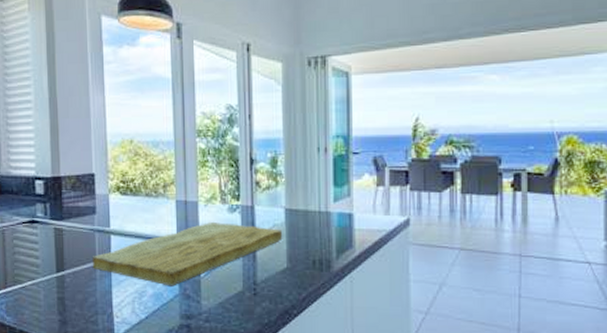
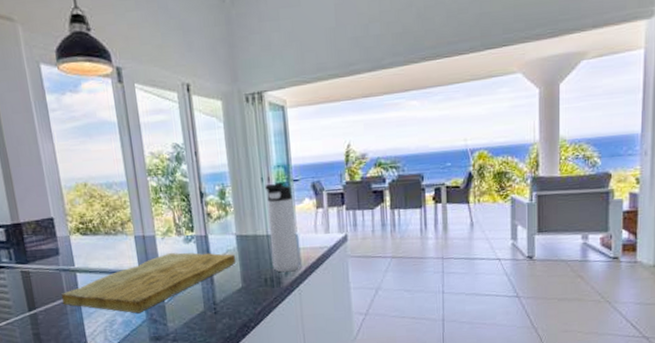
thermos bottle: none [321,154,353,255] -> present [265,182,299,273]

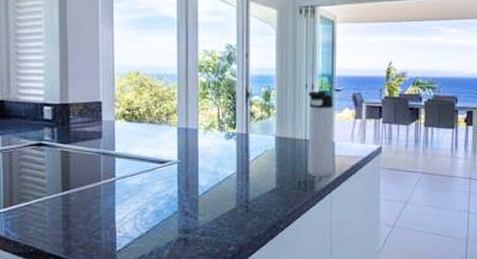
cutting board: present [60,252,237,314] -> none [96,147,273,204]

